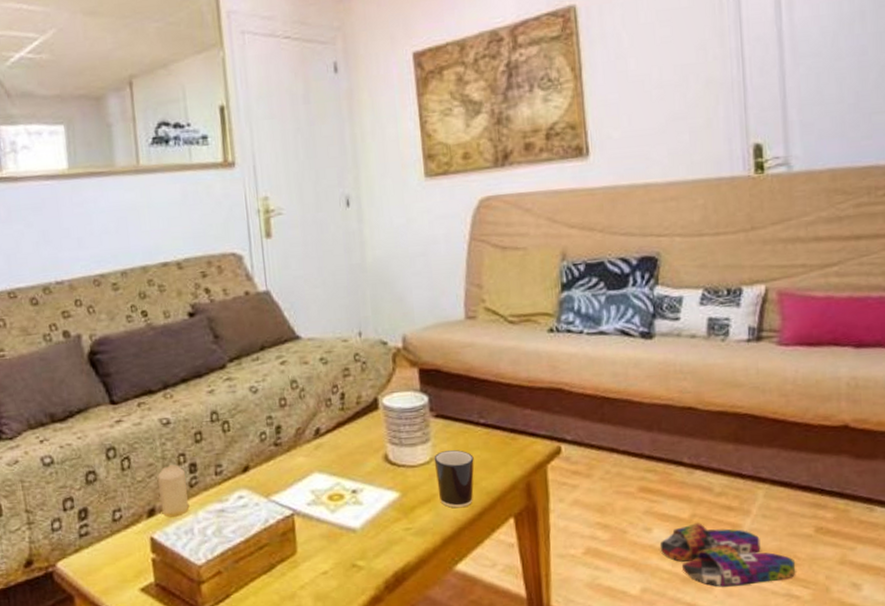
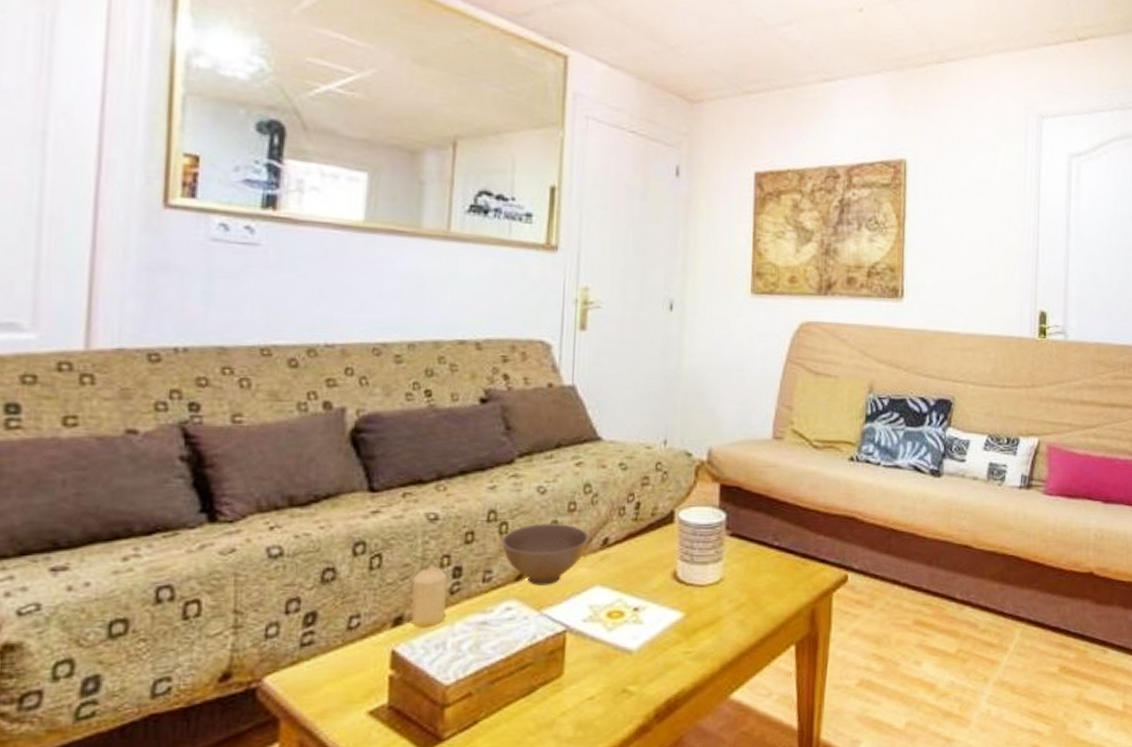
bowl: none [225,418,303,475] -> present [500,524,590,585]
mug: present [434,450,475,509] -> none [723,572,764,633]
slippers: present [659,523,796,586] -> none [927,658,1041,721]

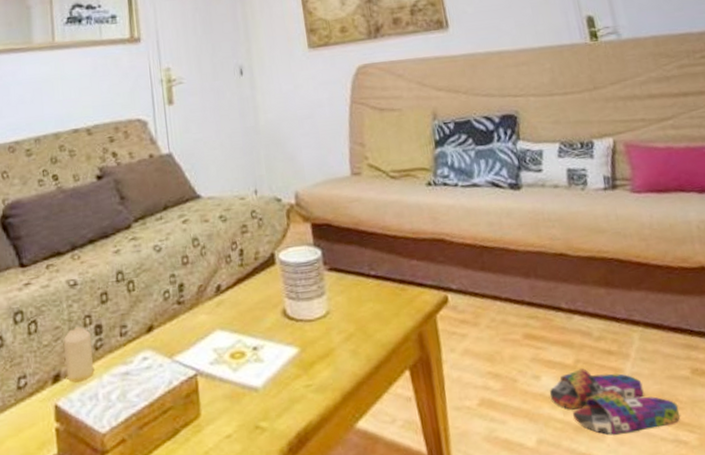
bowl: present [500,524,590,585] -> none [130,276,204,335]
slippers: none [927,658,1041,721] -> present [549,368,680,434]

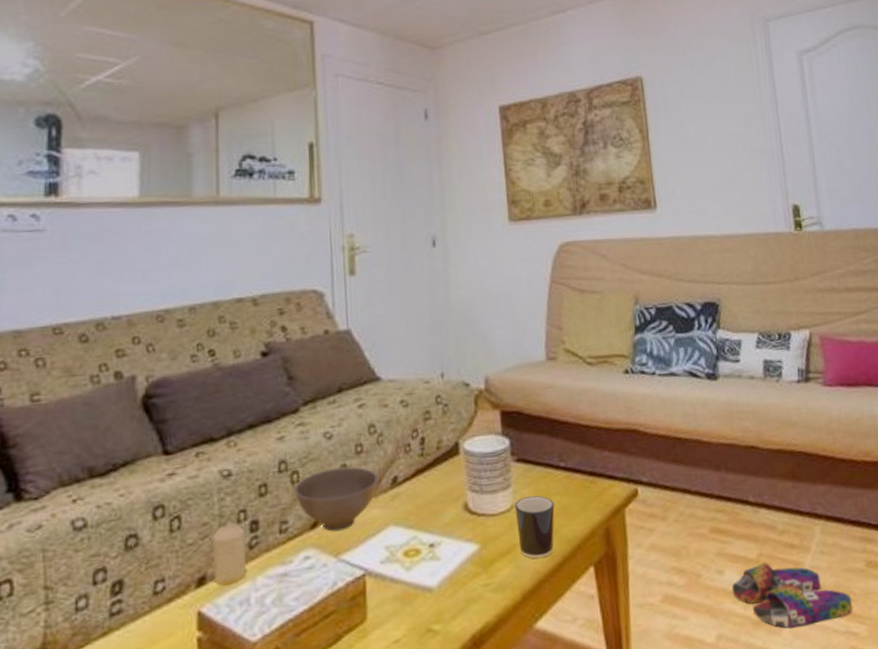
bowl: none [130,276,204,335] -> present [293,467,379,532]
mug: none [329,302,369,363] -> present [514,495,555,559]

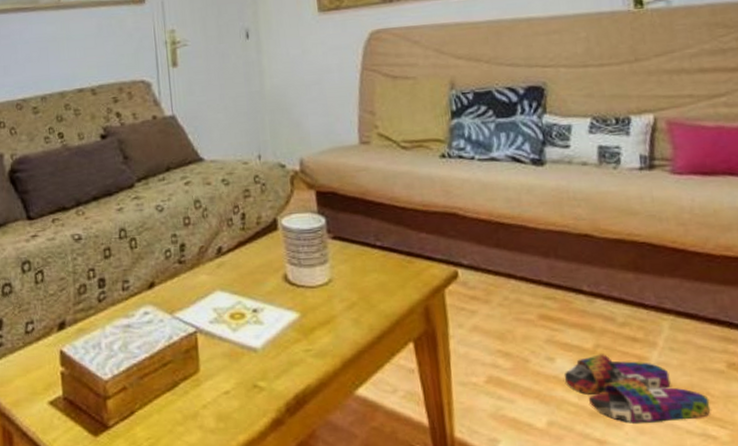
candle: present [212,522,247,586] -> none [69,278,98,331]
bowl: present [293,467,379,532] -> none [132,237,205,292]
mug: present [514,495,555,559] -> none [332,272,373,331]

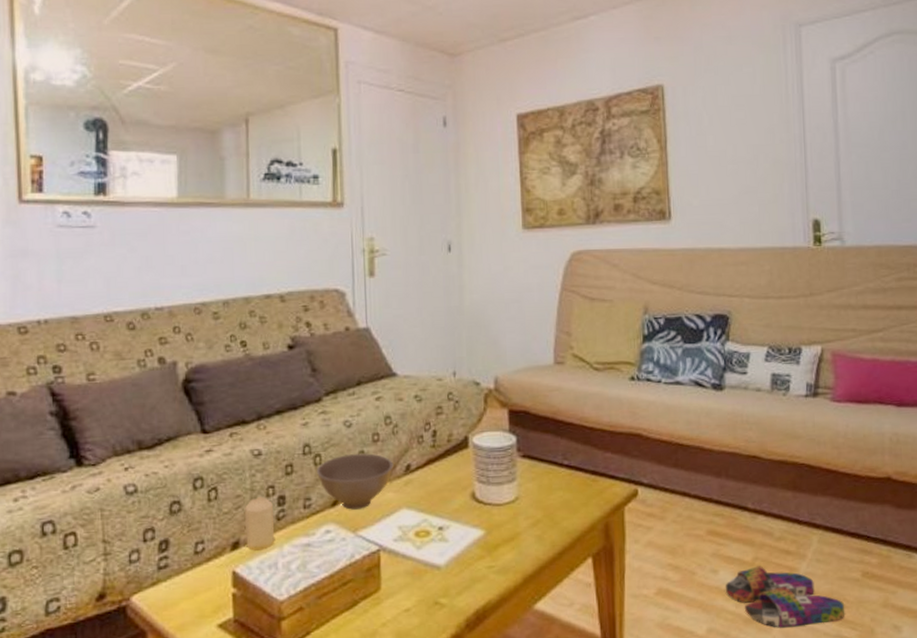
candle: none [69,278,98,331] -> present [245,496,275,551]
bowl: none [132,237,205,292] -> present [316,453,394,510]

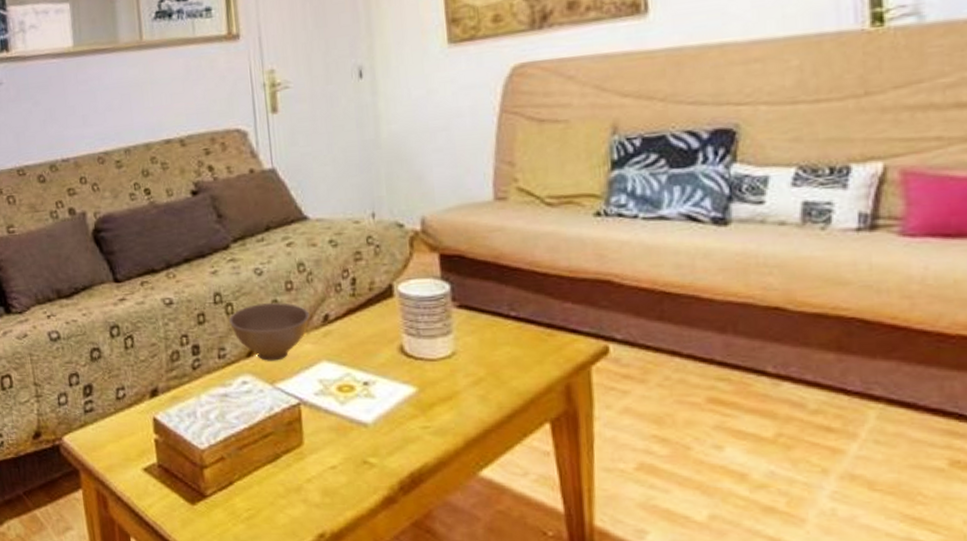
candle: present [245,496,275,551] -> none [160,345,192,399]
slippers: present [725,566,845,627] -> none [733,444,921,523]

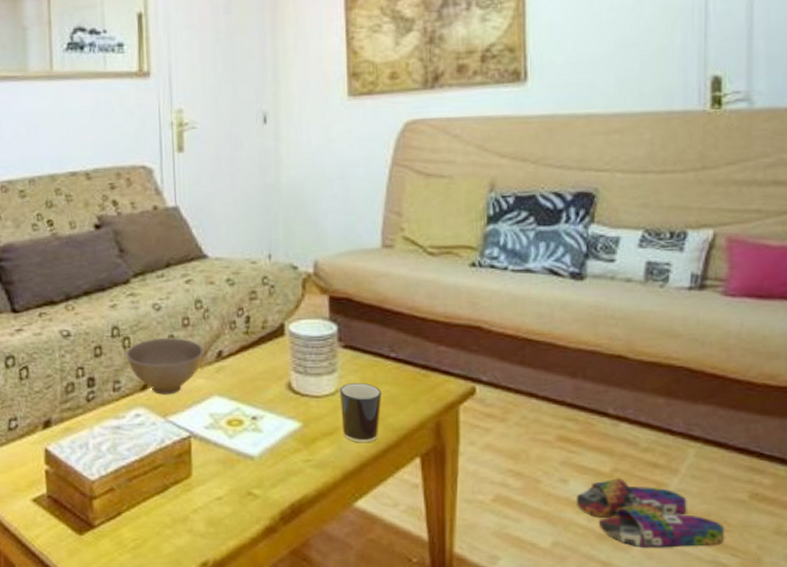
mug: none [456,344,504,408] -> present [339,383,382,443]
slippers: none [733,444,921,523] -> present [576,478,725,548]

